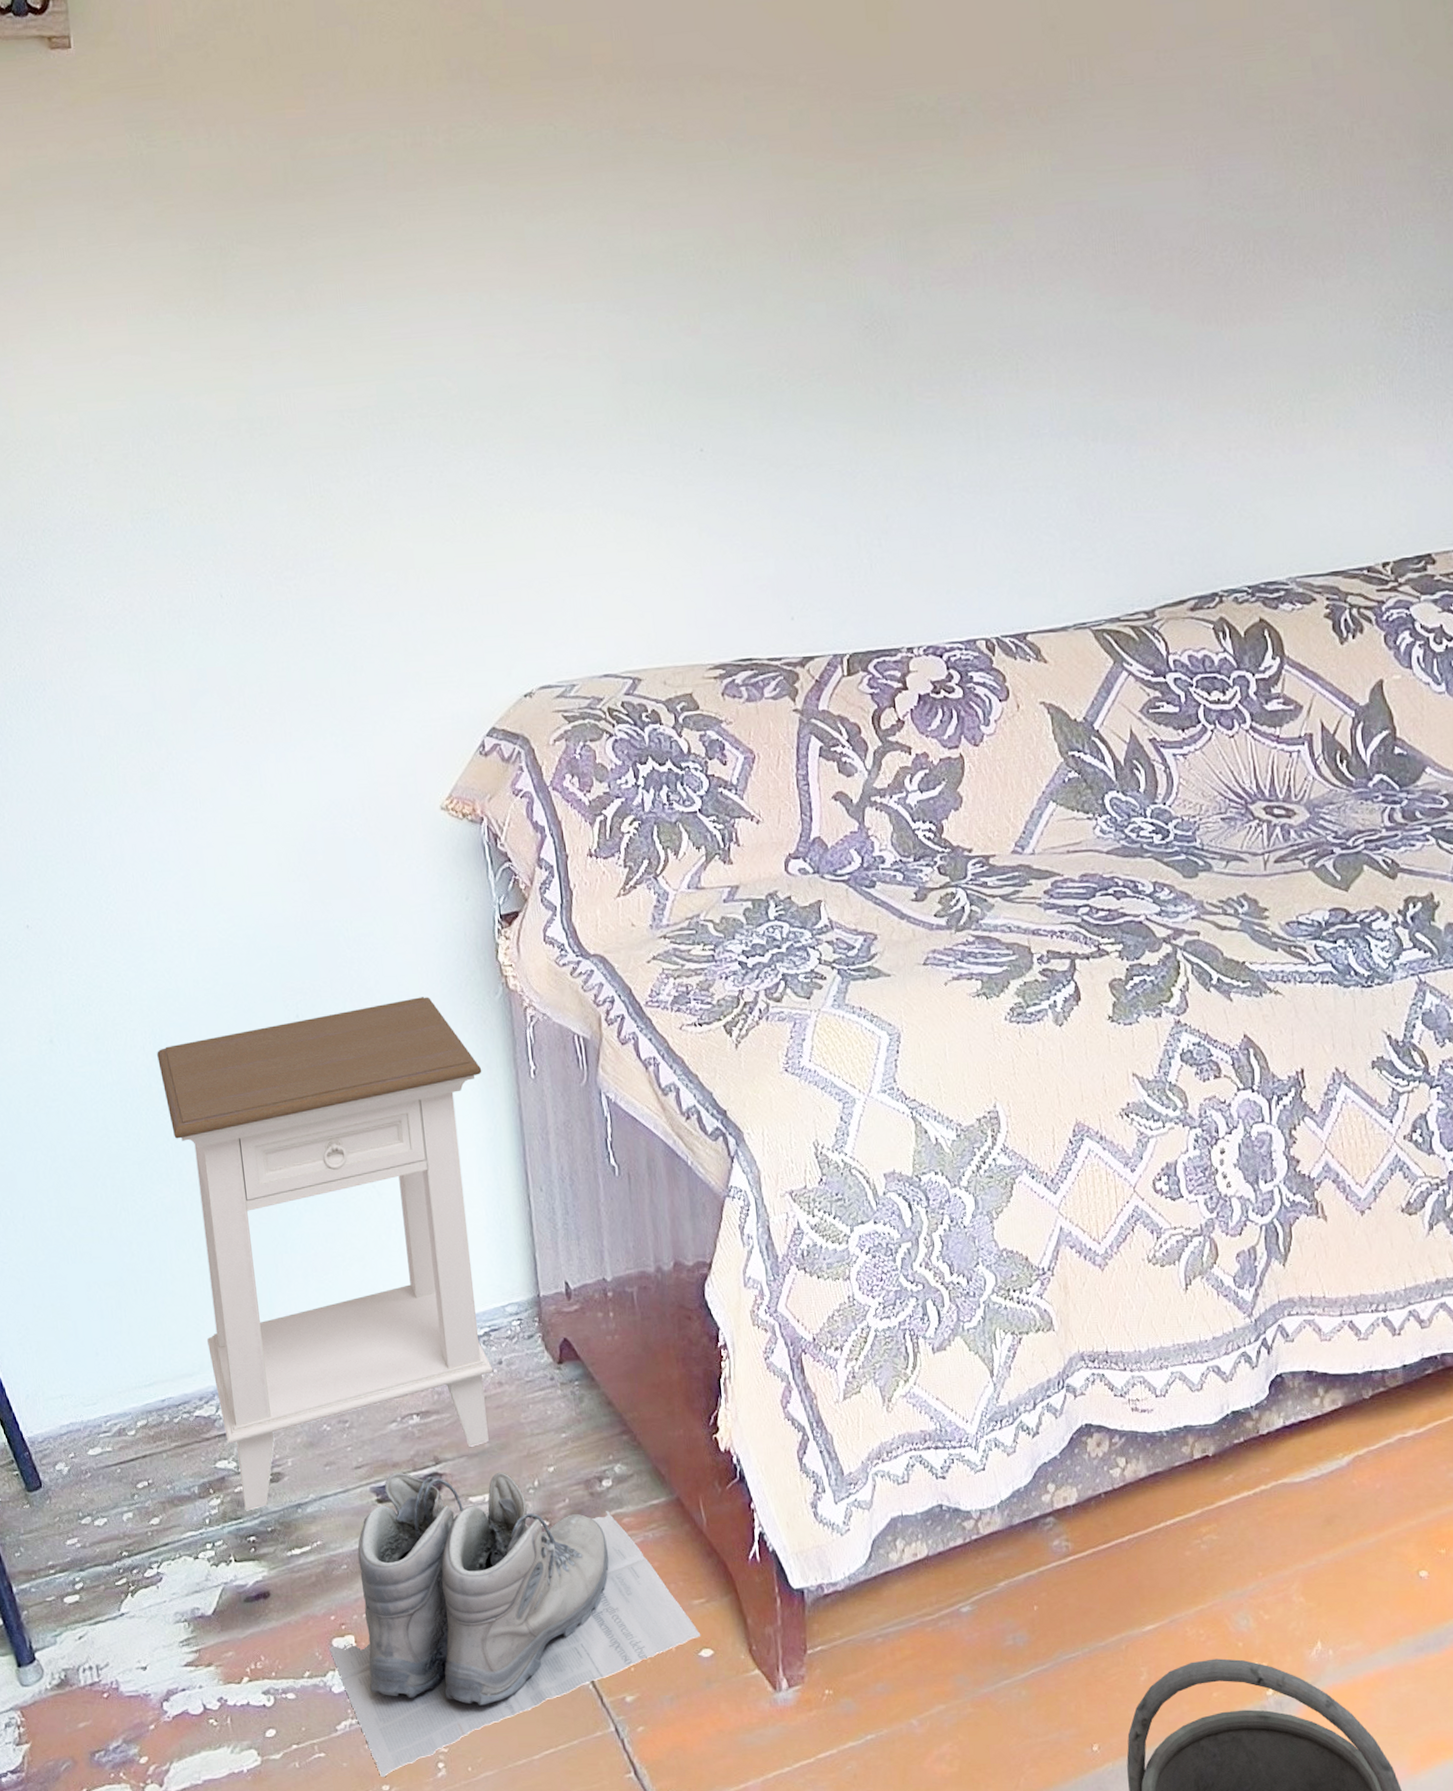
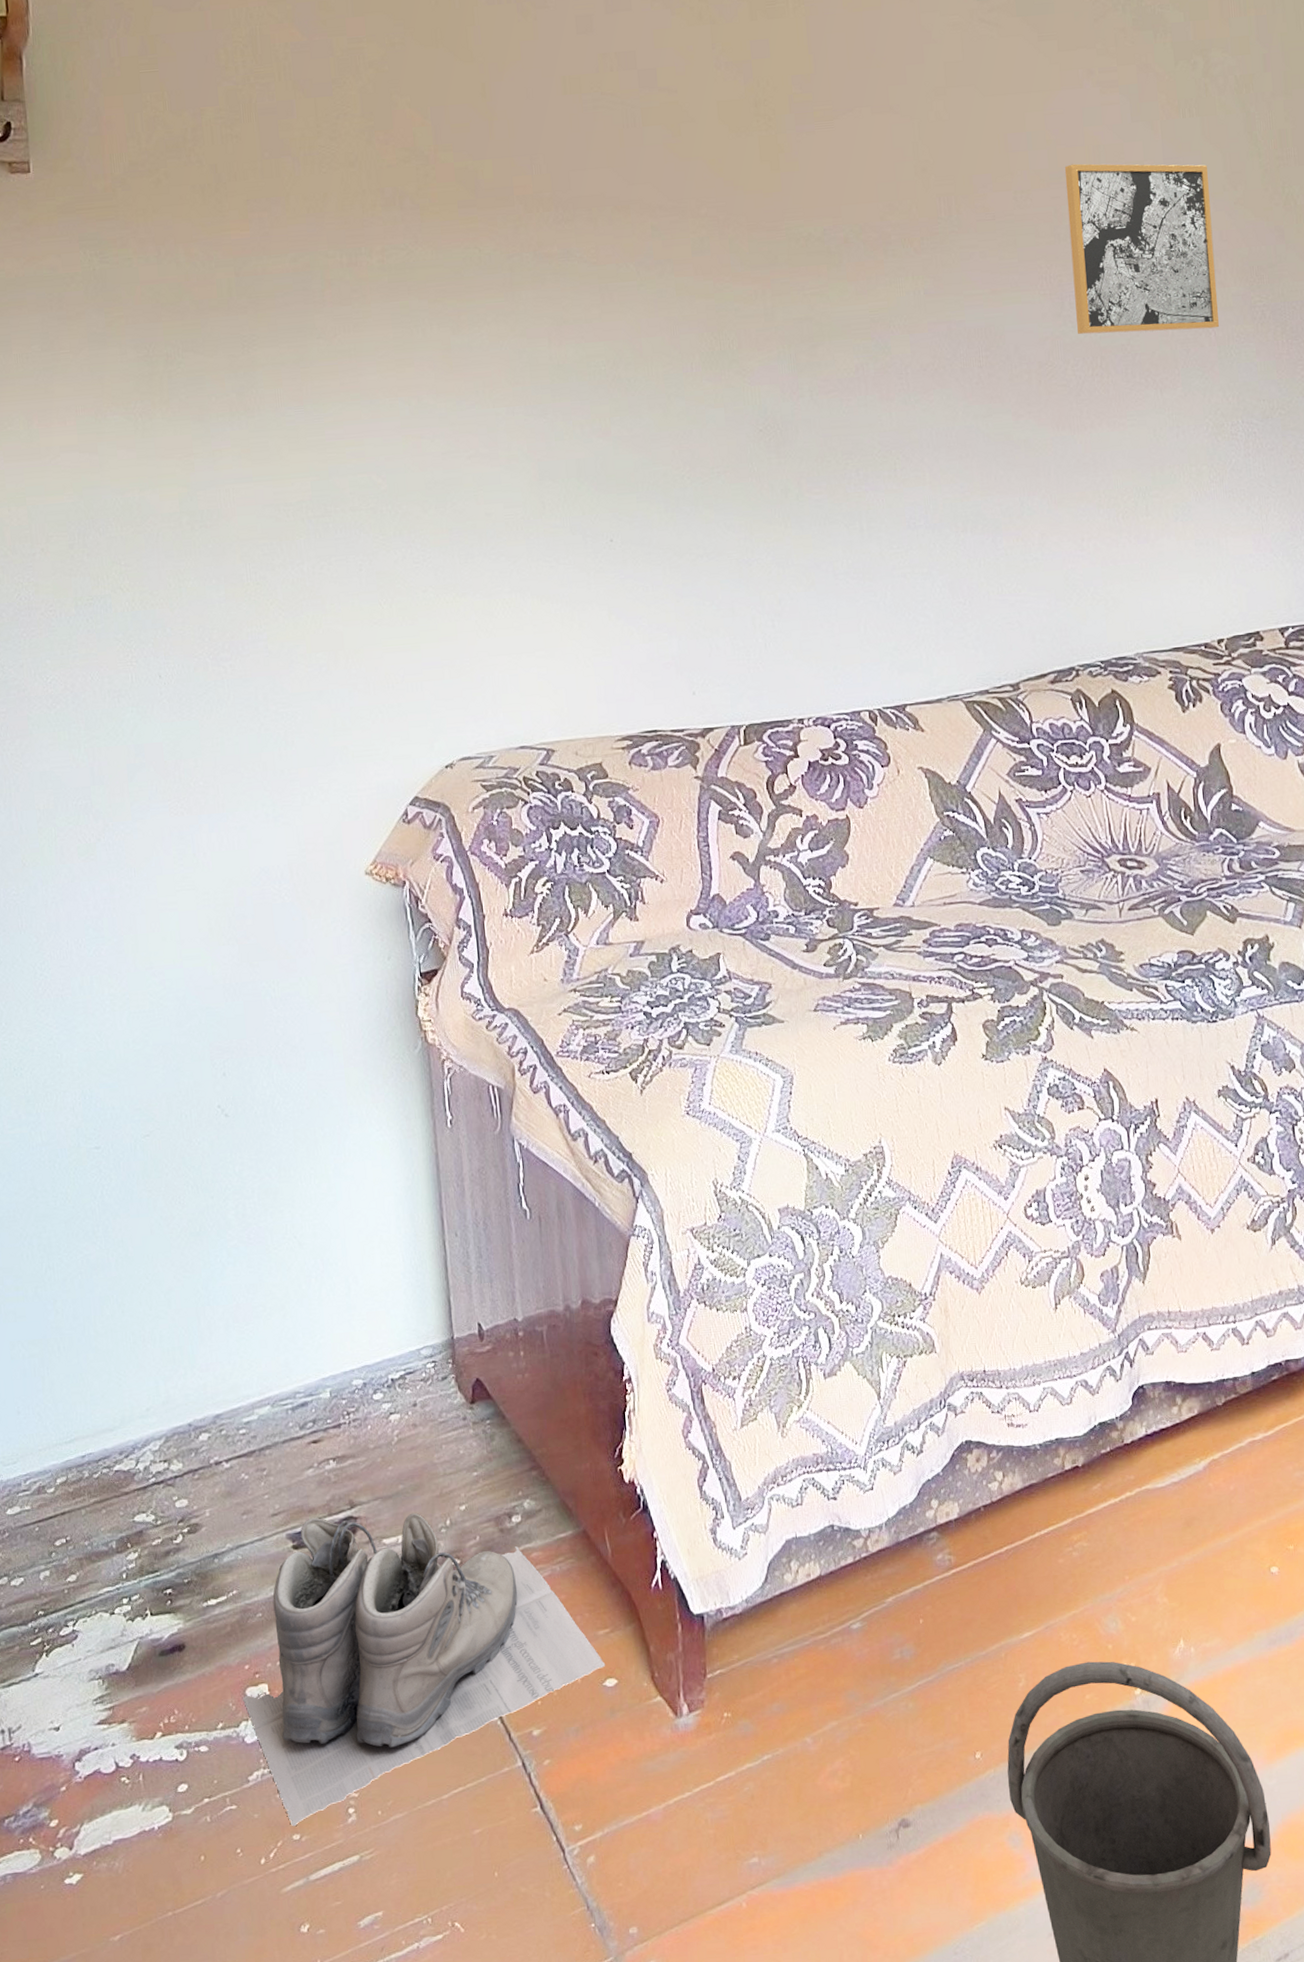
nightstand: present [157,997,494,1511] -> none [86,1052,408,1564]
wall art: none [1214,15,1392,216] -> present [1064,163,1219,335]

